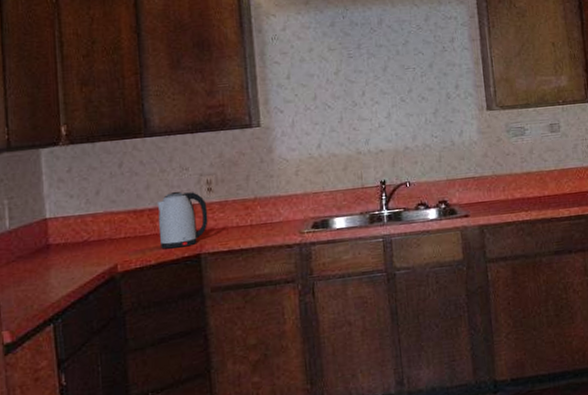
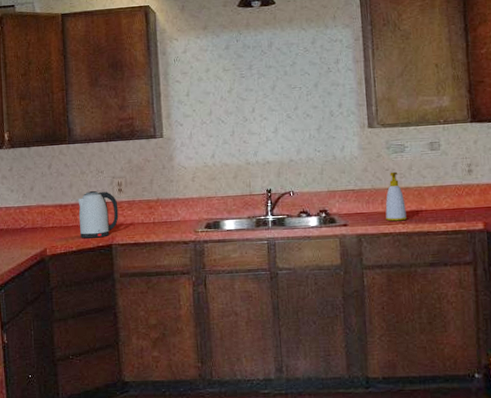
soap bottle: none [507,156,531,210] -> present [385,171,408,222]

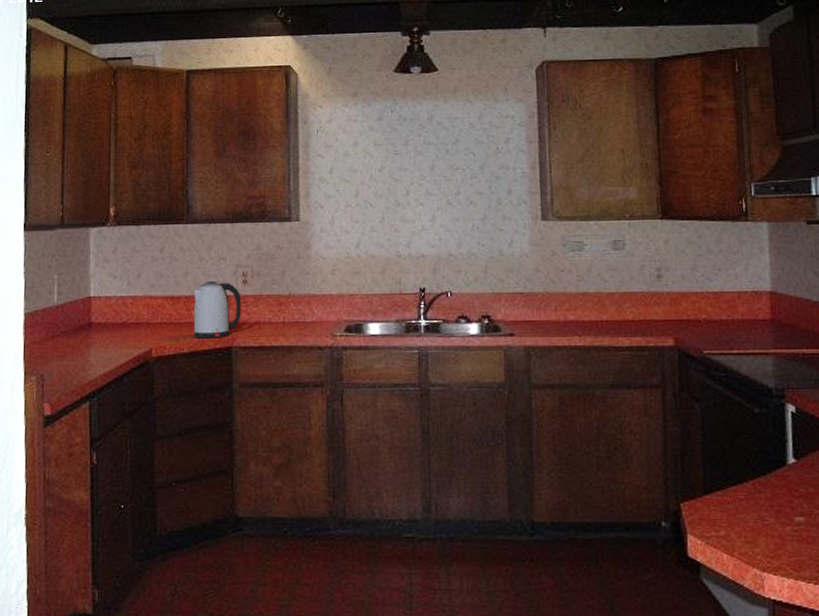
soap bottle: present [385,171,408,222] -> none [559,273,585,333]

